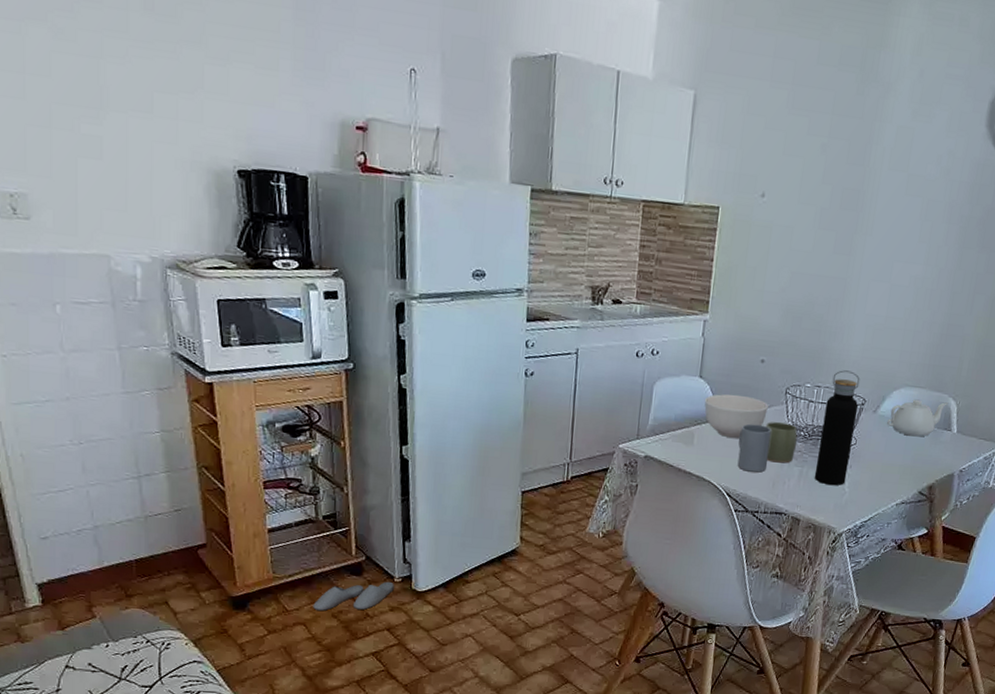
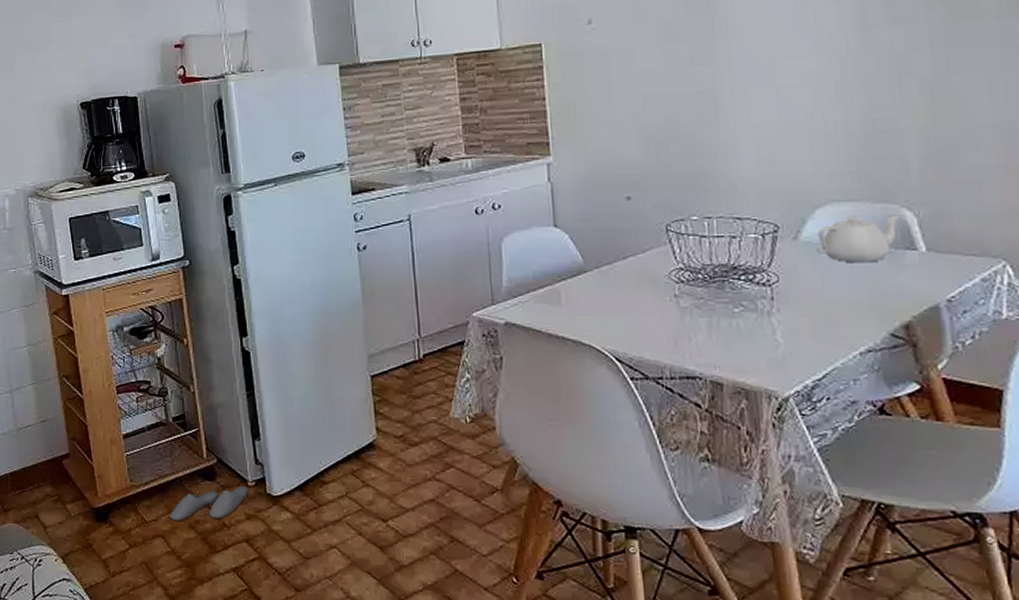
bowl: present [704,394,768,438] -> none [565,240,648,291]
cup: present [737,423,772,473] -> none [617,272,662,329]
mug: present [765,422,798,463] -> none [649,266,696,315]
water bottle: present [814,370,860,486] -> none [724,194,776,337]

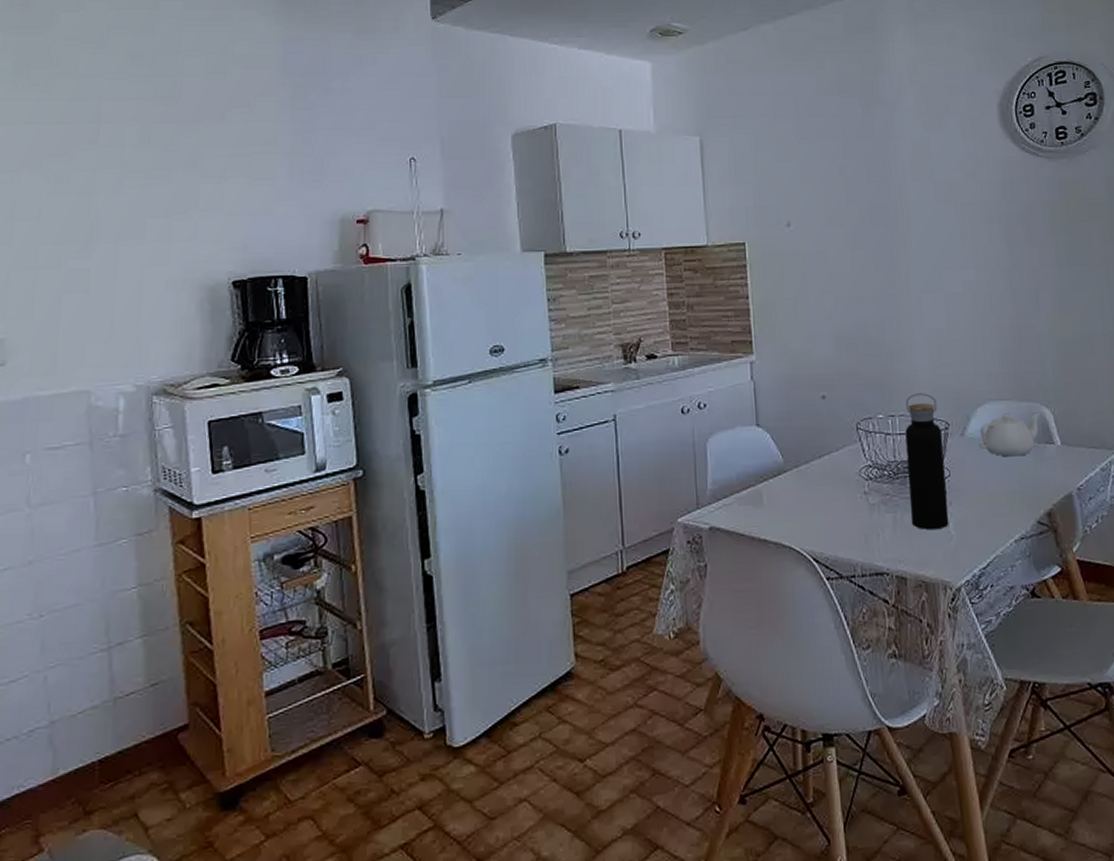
slippers: present [170,485,249,522] -> none [323,739,424,796]
water bottle: none [724,194,776,337] -> present [905,393,949,530]

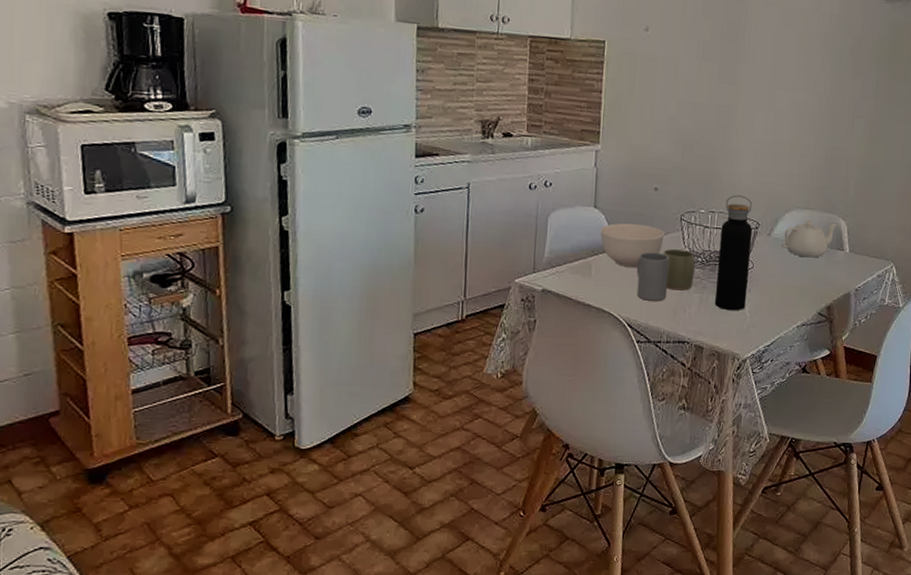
bowl: none [766,439,841,491] -> present [600,223,664,267]
cup: none [814,470,854,528] -> present [637,252,669,301]
mug: none [842,463,883,512] -> present [663,249,695,291]

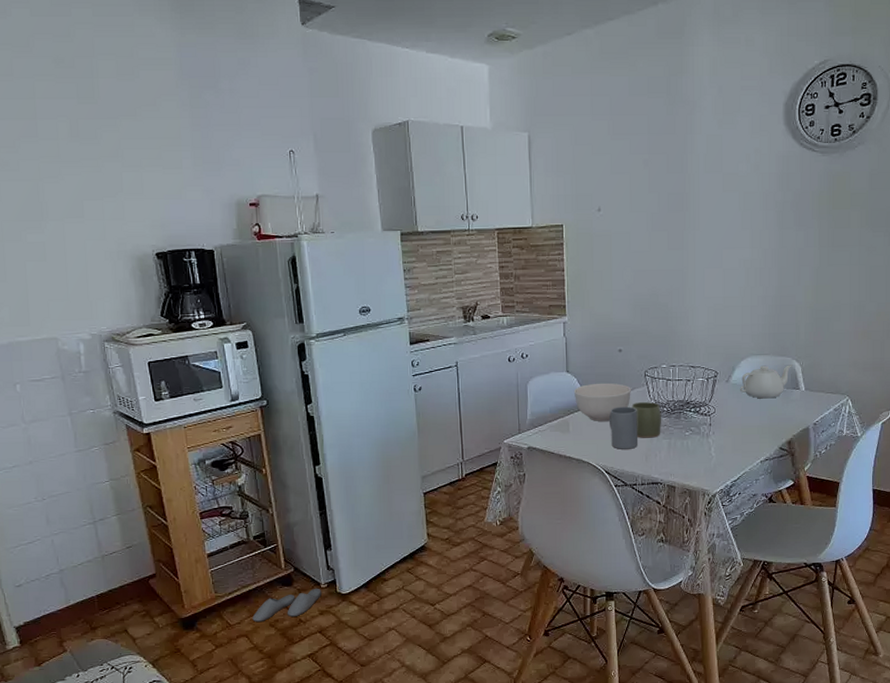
slippers: none [182,440,275,479] -> present [252,588,321,623]
water bottle: present [714,195,753,311] -> none [682,348,712,452]

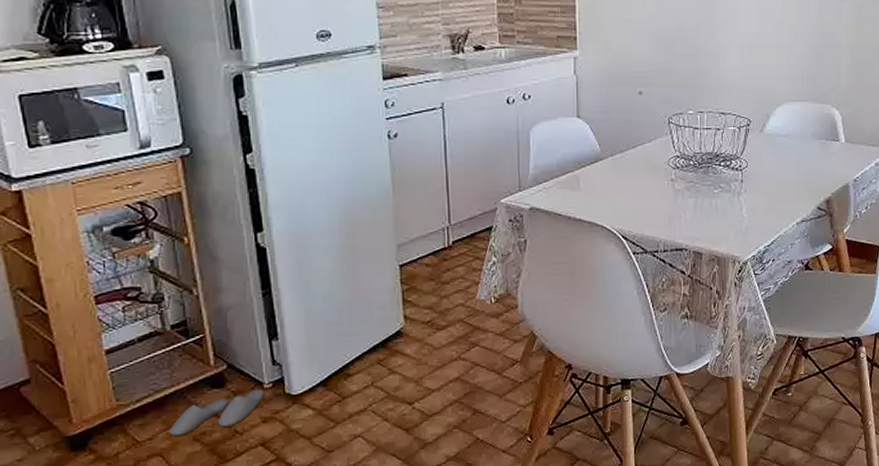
bowl: present [573,382,631,421] -> none [585,130,653,177]
cup: present [609,406,639,449] -> none [627,159,661,210]
mug: present [631,402,661,438] -> none [653,154,687,197]
teapot: present [739,365,793,399] -> none [774,113,833,152]

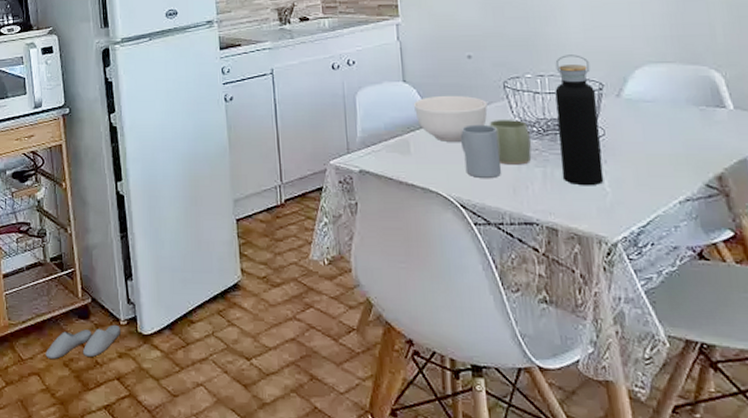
bowl: none [585,130,653,177] -> present [413,95,488,142]
cup: none [627,159,661,210] -> present [461,124,502,178]
mug: none [653,154,687,197] -> present [489,120,532,165]
water bottle: none [710,92,744,213] -> present [555,54,604,186]

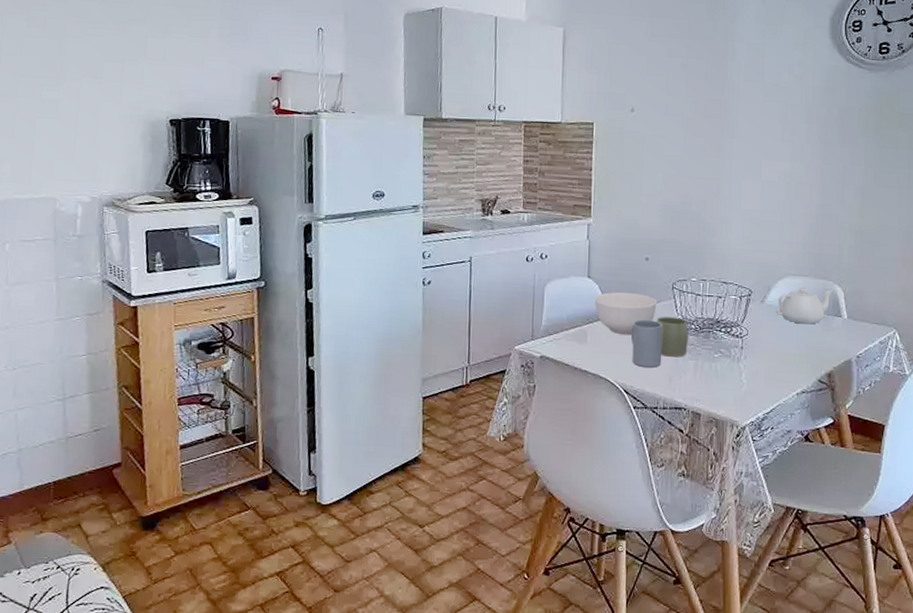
slippers: present [45,324,121,360] -> none [220,495,300,529]
water bottle: present [555,54,604,186] -> none [710,263,746,378]
teapot: none [636,75,712,119] -> present [775,287,835,324]

